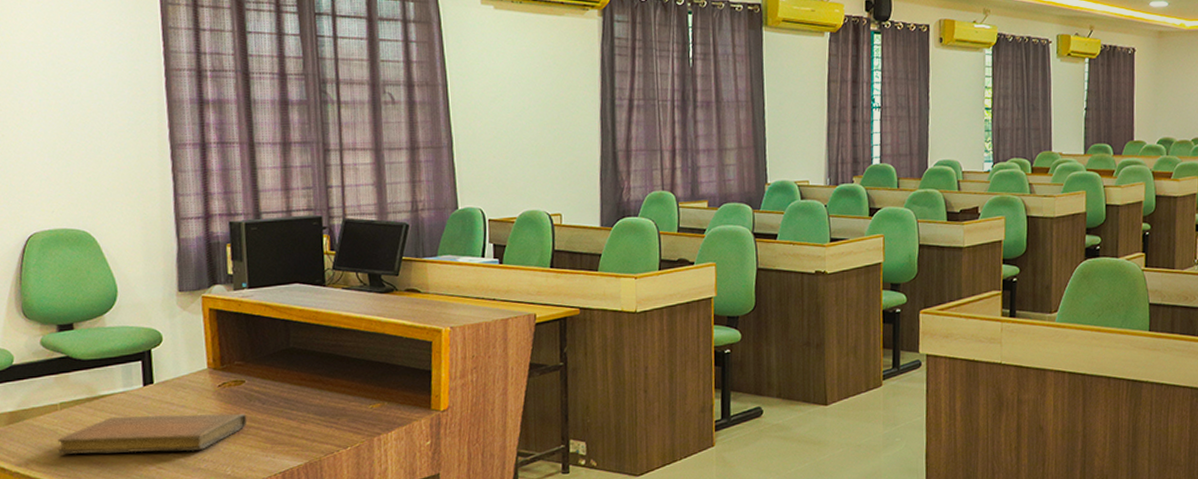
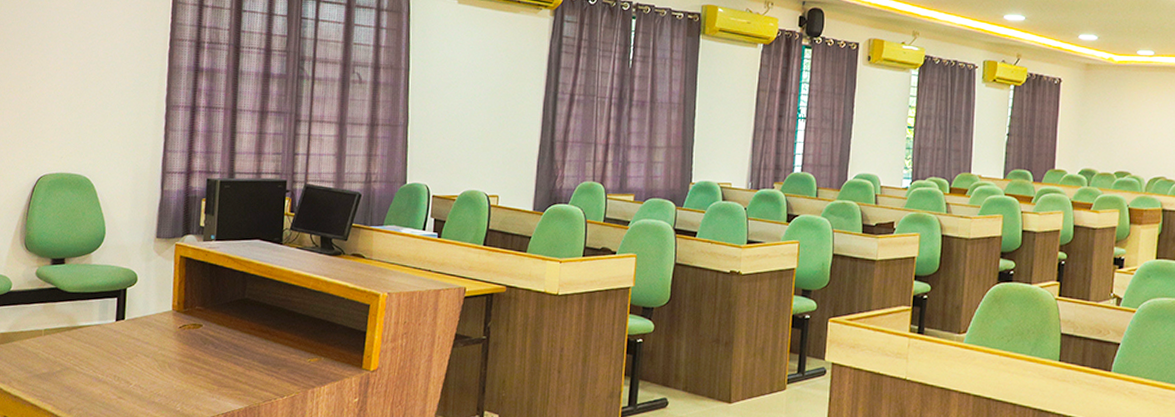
notebook: present [58,413,247,454] -> none [38,346,200,385]

